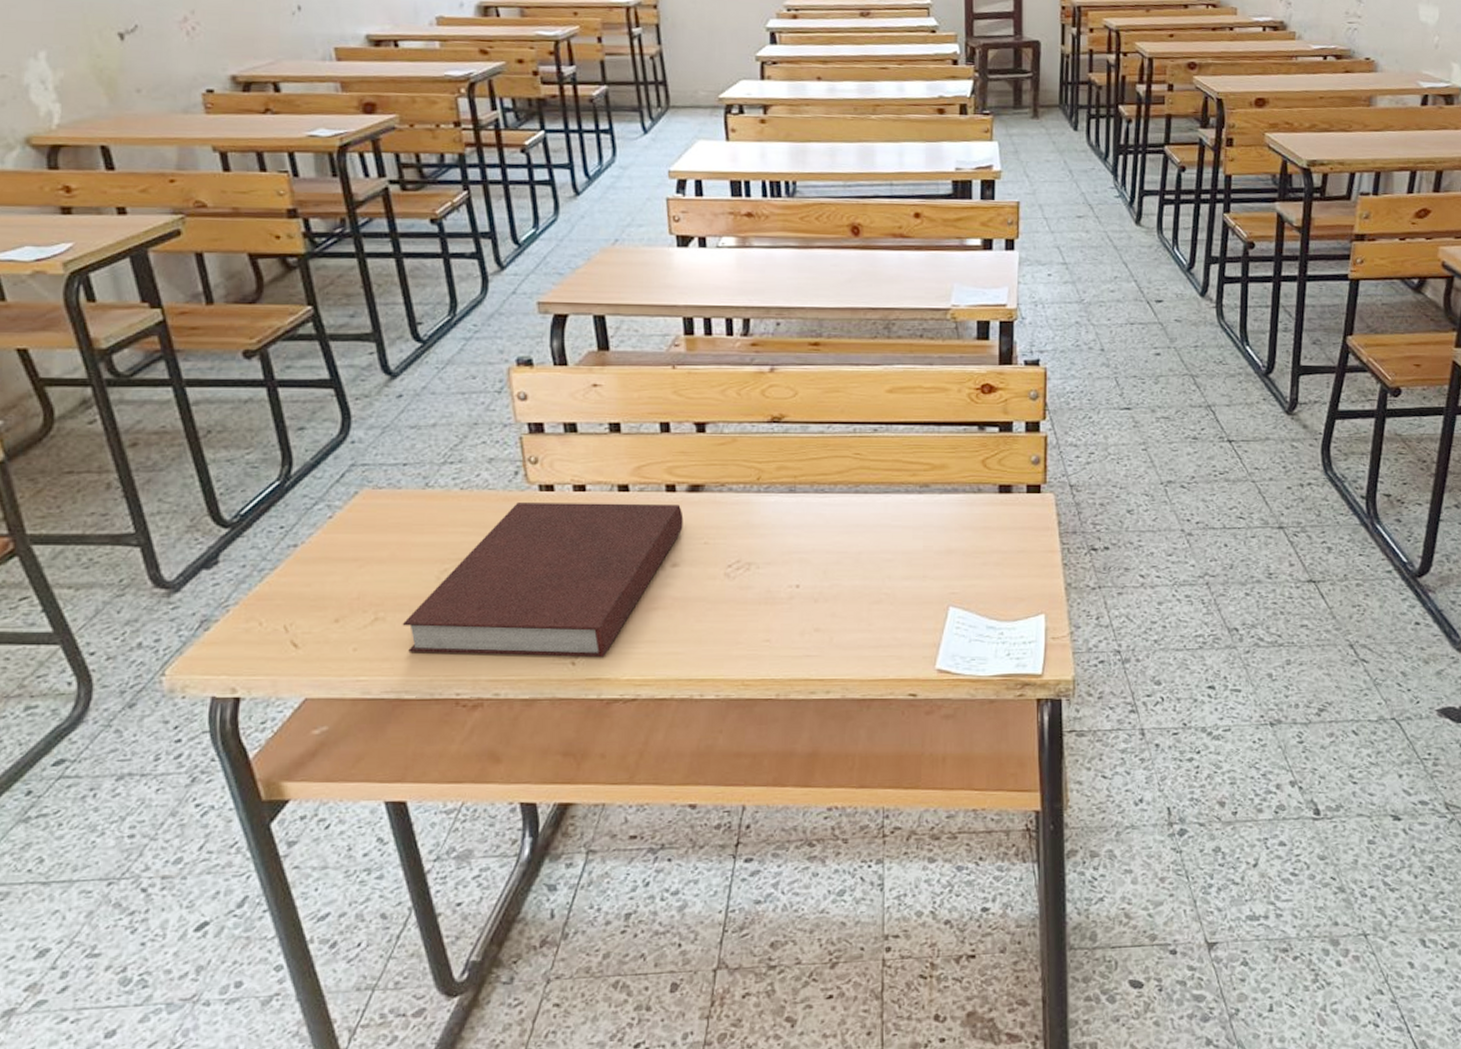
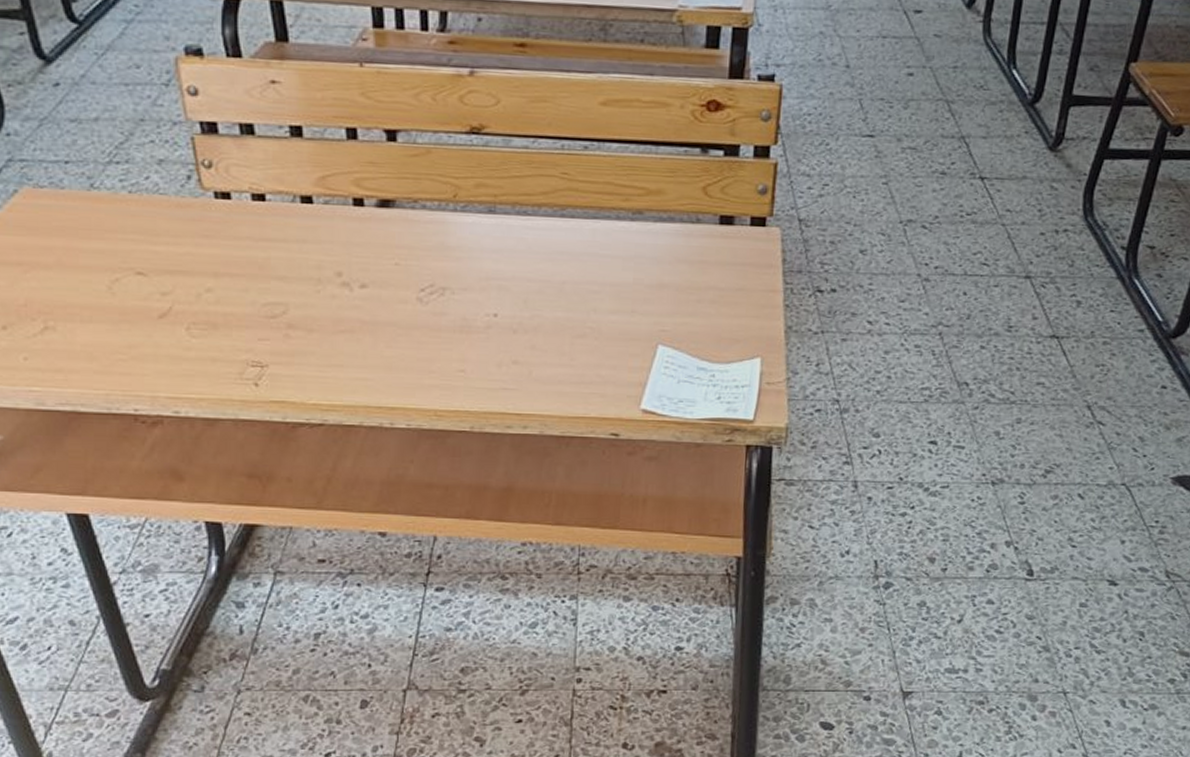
notebook: present [402,501,684,658] -> none [73,209,373,380]

